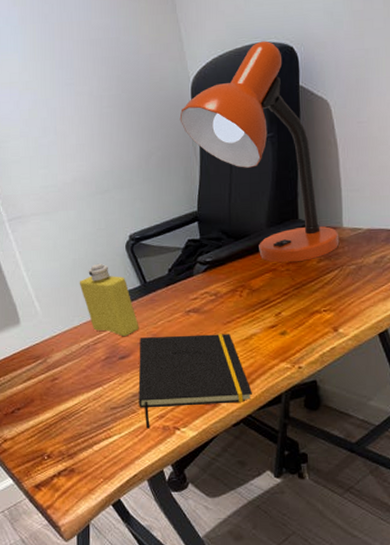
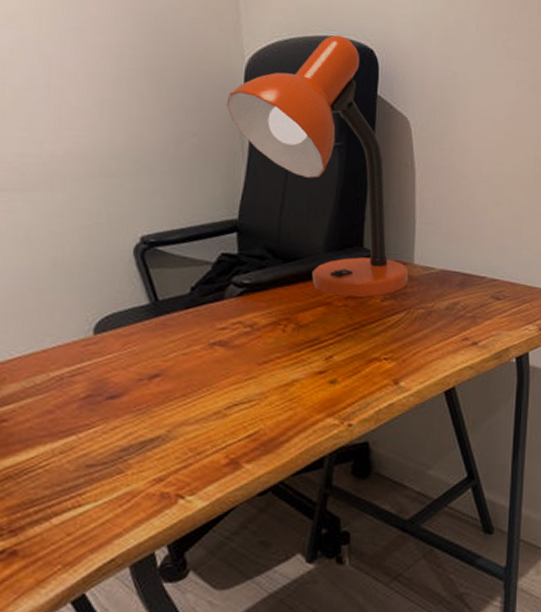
bottle: present [79,263,139,337] -> none [58,267,142,370]
notepad: present [138,334,252,429] -> none [128,372,287,496]

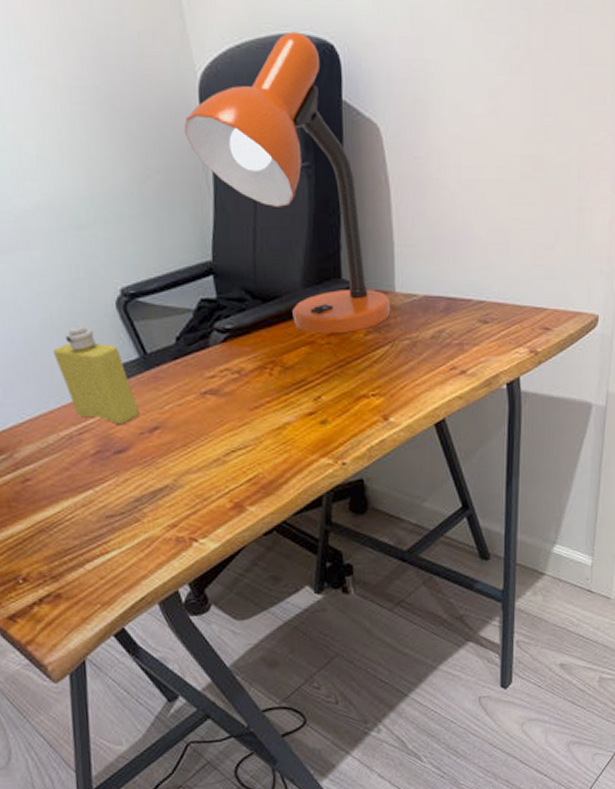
bottle: none [58,267,142,370] -> present [52,326,140,425]

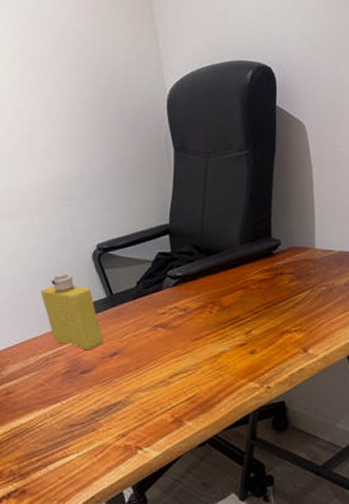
desk lamp: present [184,31,391,334] -> none [154,59,312,281]

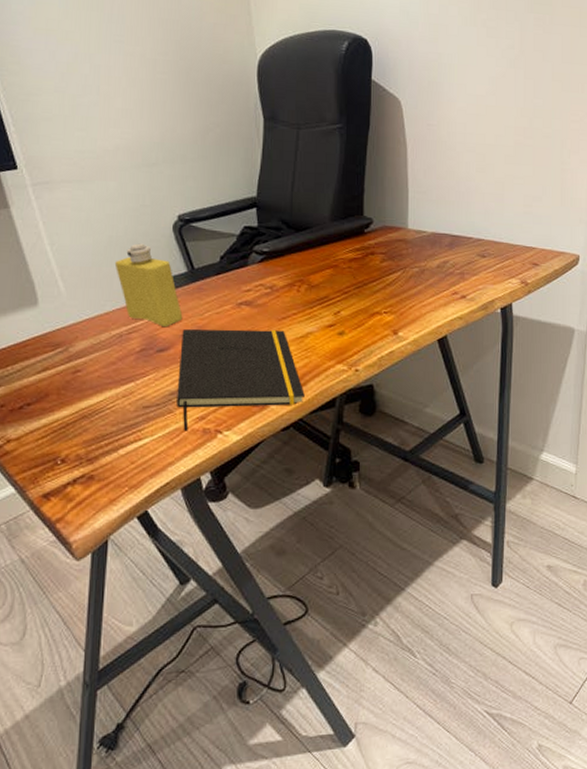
notepad: none [99,351,219,448] -> present [177,329,305,431]

